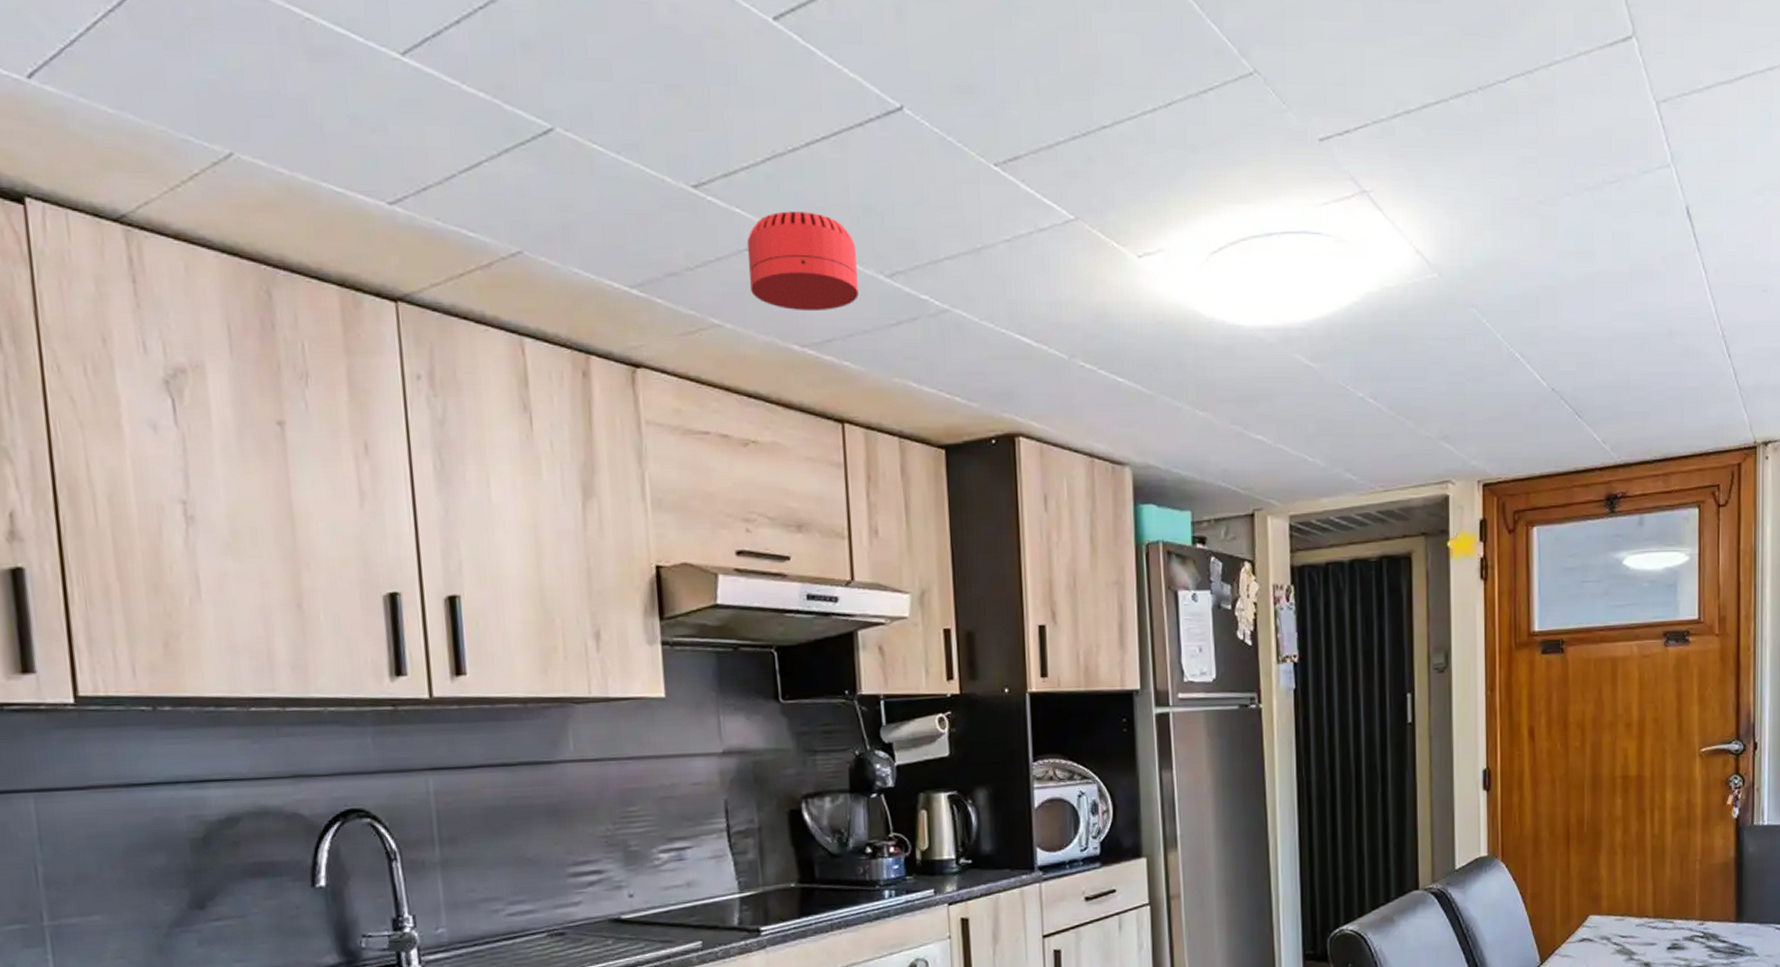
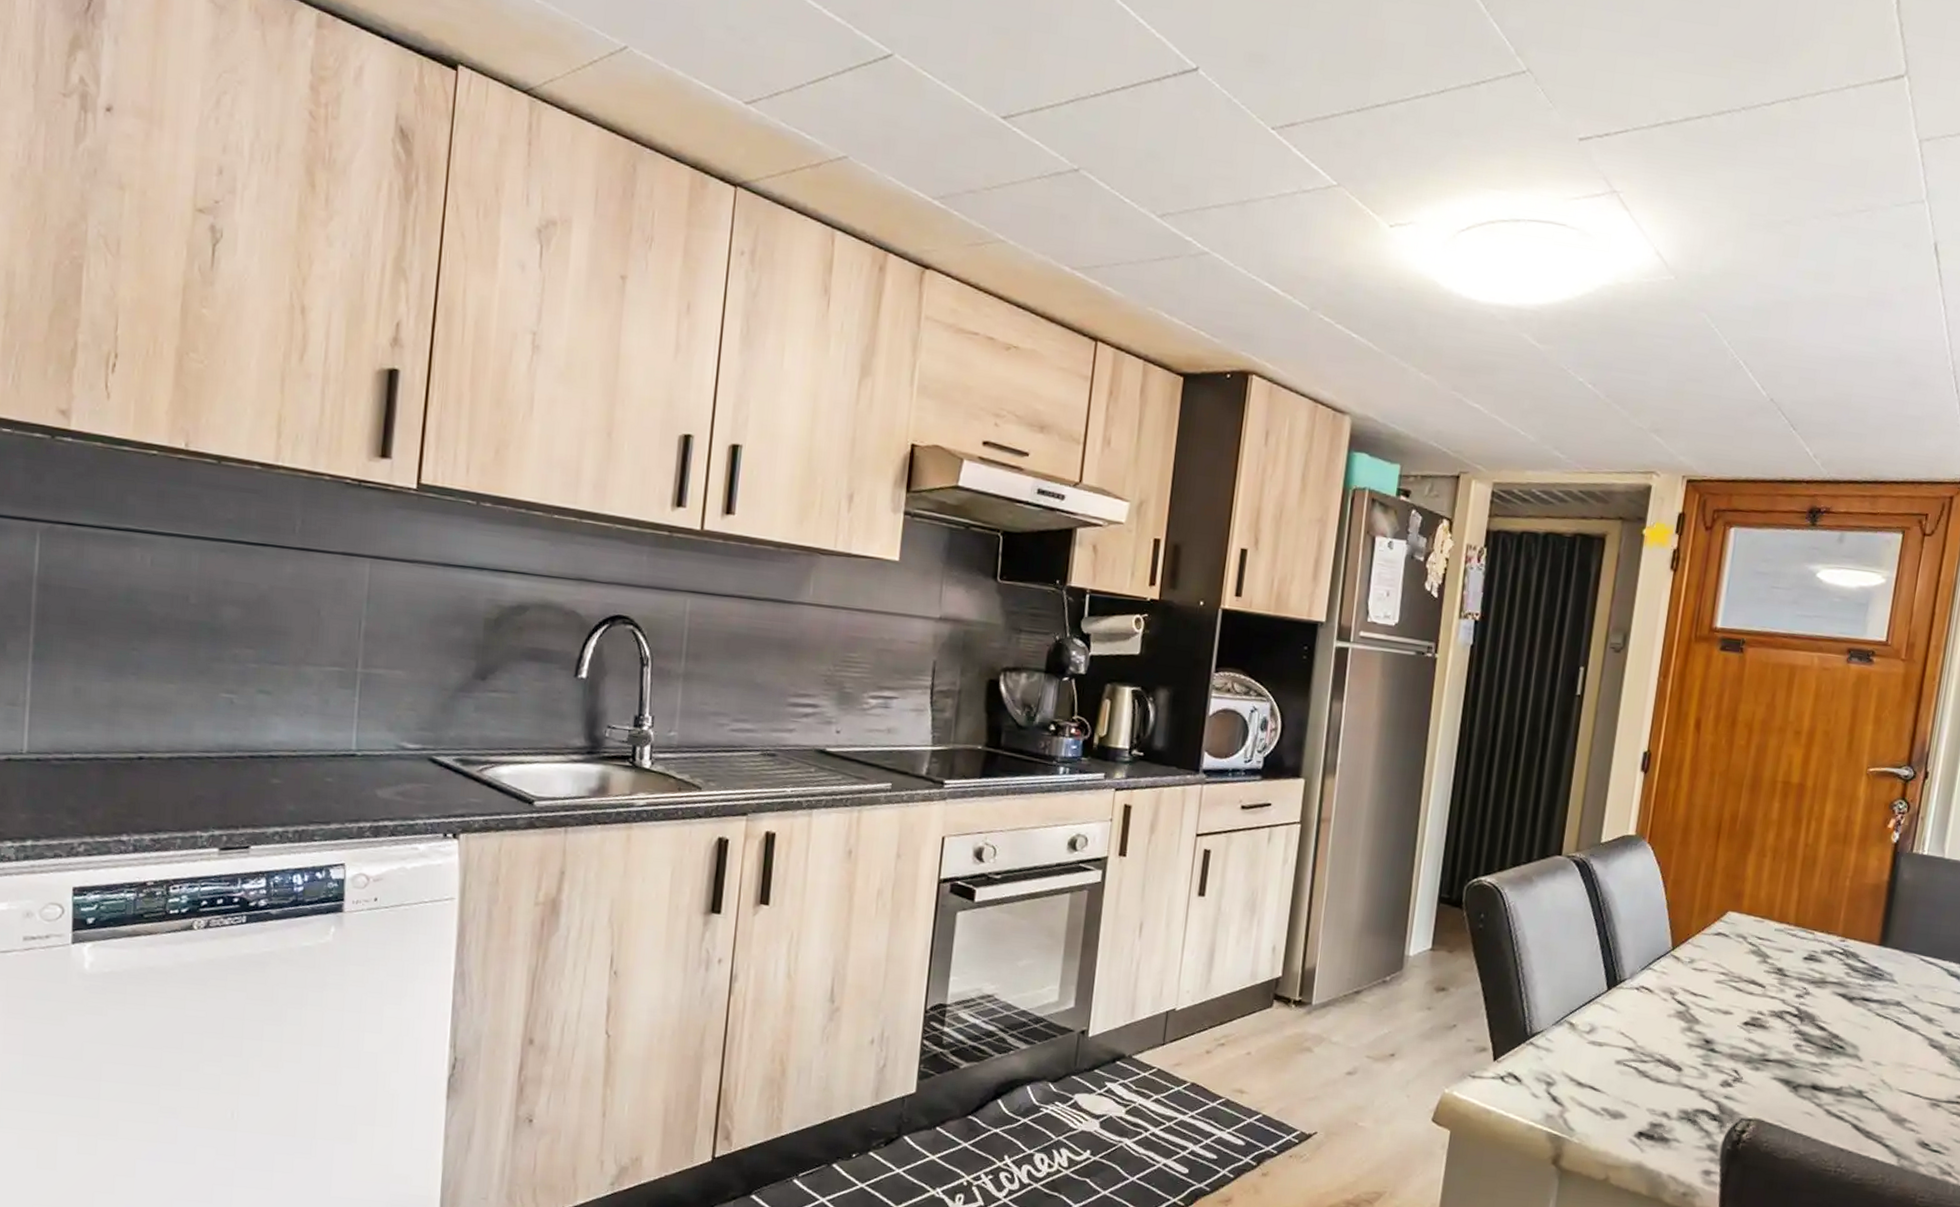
smoke detector: present [746,211,859,312] -> none [1035,148,1135,240]

